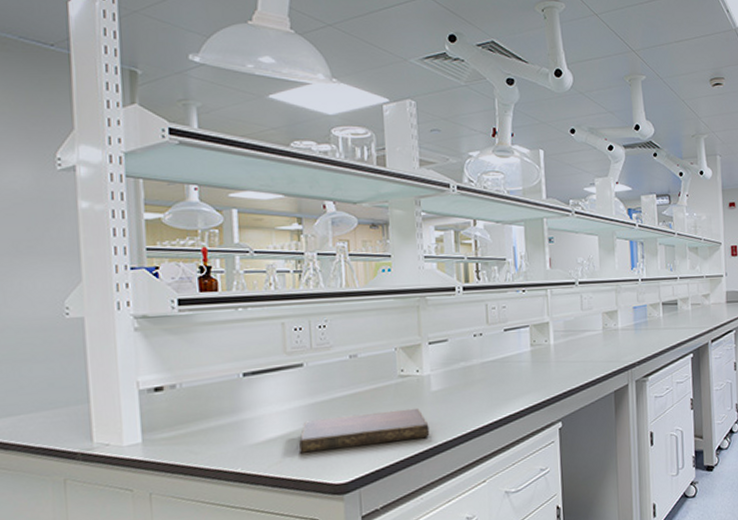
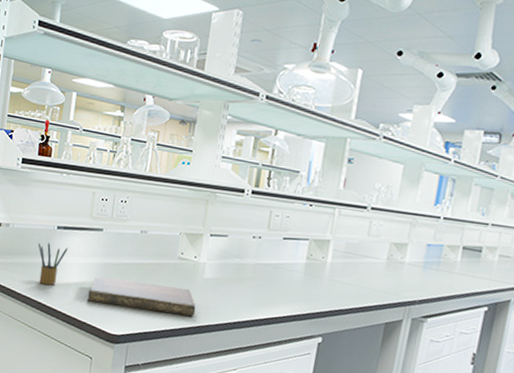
pencil box: none [221,395,262,449] -> present [38,242,68,285]

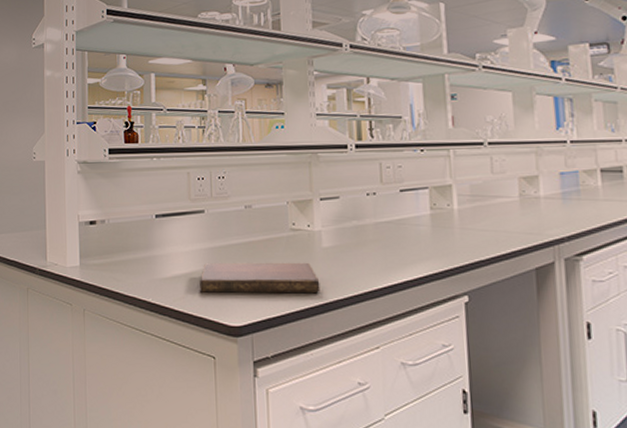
pencil box: present [38,242,68,285] -> none [138,234,170,281]

